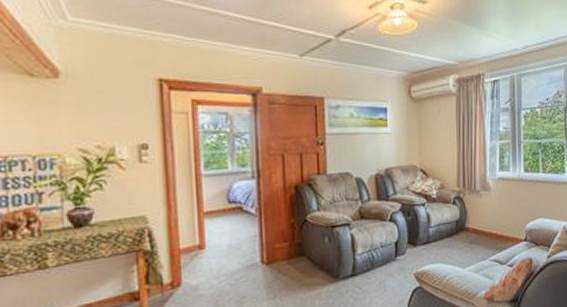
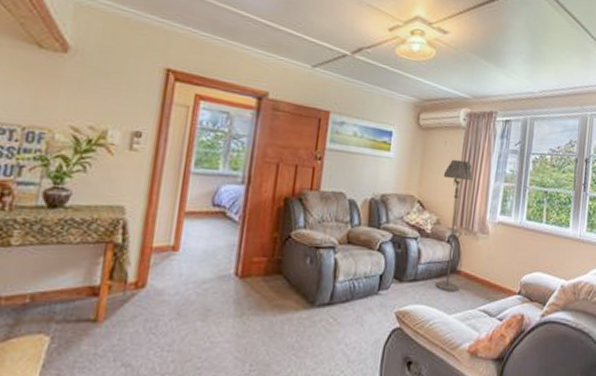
floor lamp: none [441,125,469,249] -> present [435,159,473,292]

